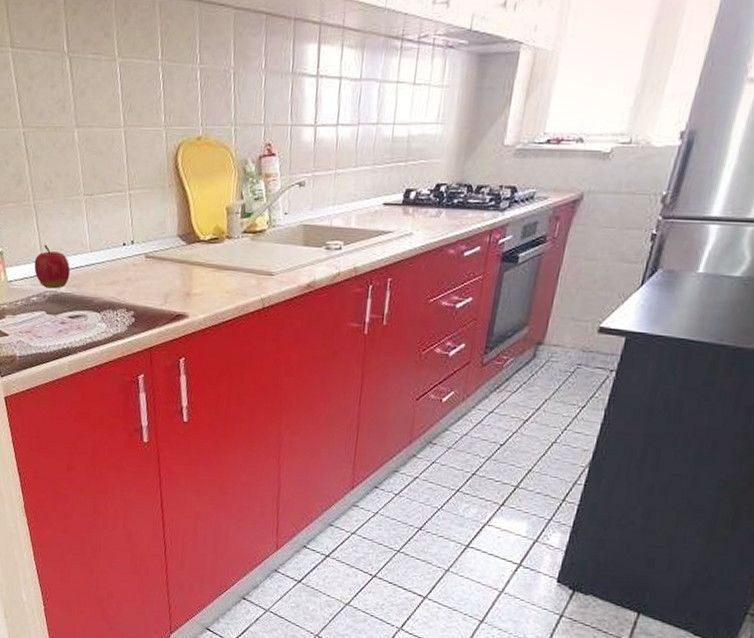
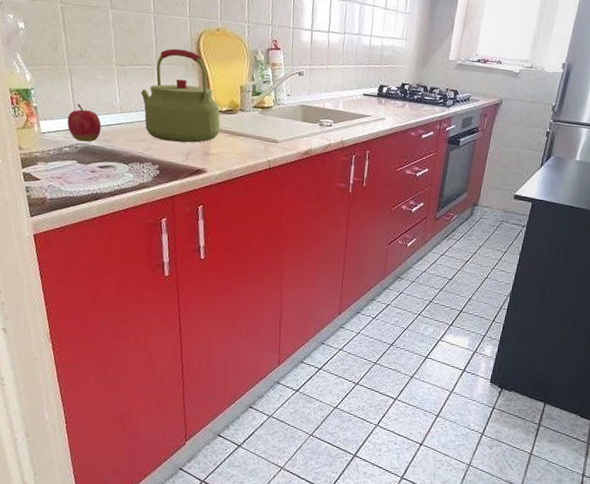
kettle: none [111,168,204,283] -> present [140,48,220,143]

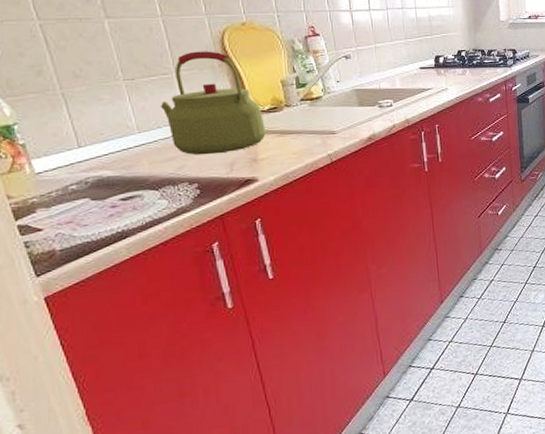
apple: present [67,103,101,142] -> none [69,131,116,175]

